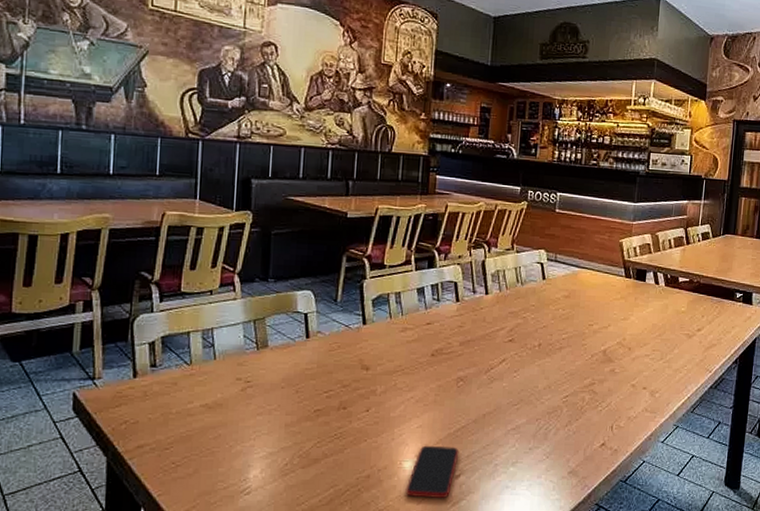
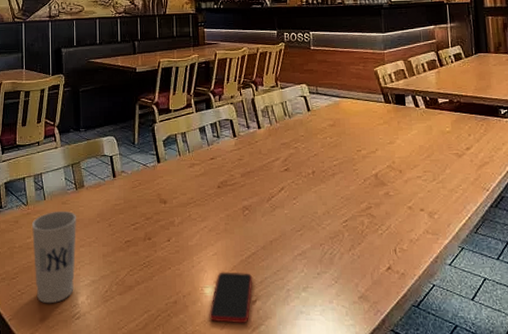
cup: none [194,373,256,478] -> present [31,210,77,304]

